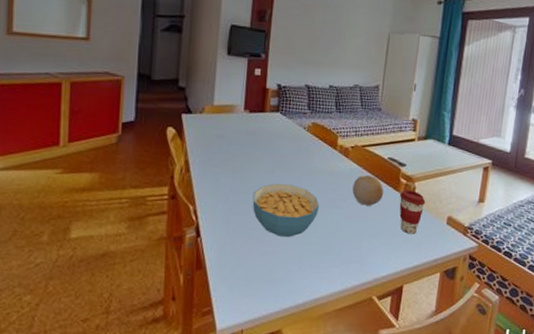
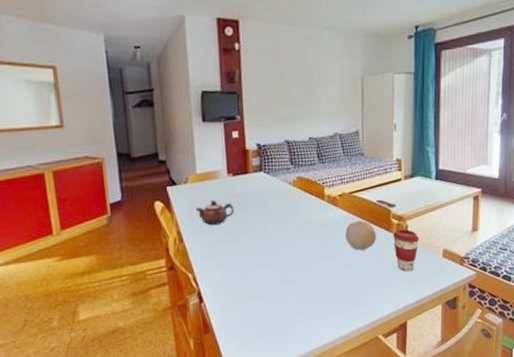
teapot: none [208,133,246,159] -> present [196,199,235,225]
cereal bowl: present [252,183,320,237] -> none [248,240,315,291]

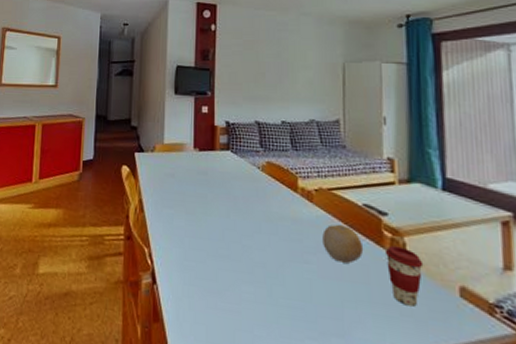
teapot: present [196,199,235,225] -> none [160,172,198,200]

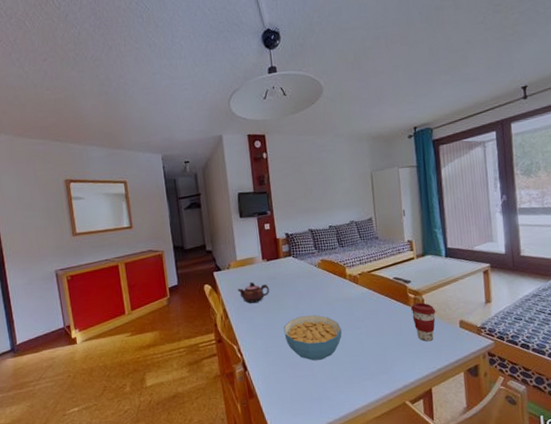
teapot: none [160,172,198,200] -> present [238,281,270,303]
cereal bowl: none [208,228,285,294] -> present [283,315,342,361]
fruit: present [322,224,364,264] -> none [367,295,397,323]

